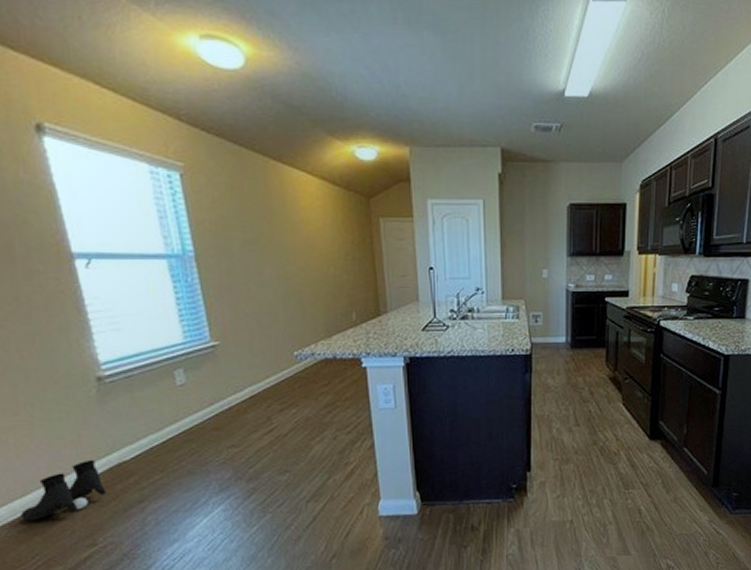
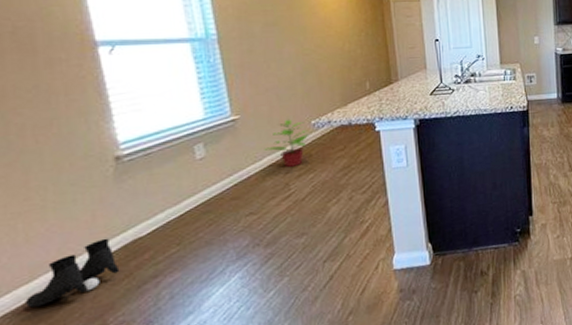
potted plant: none [245,348,290,400] -> present [264,119,308,167]

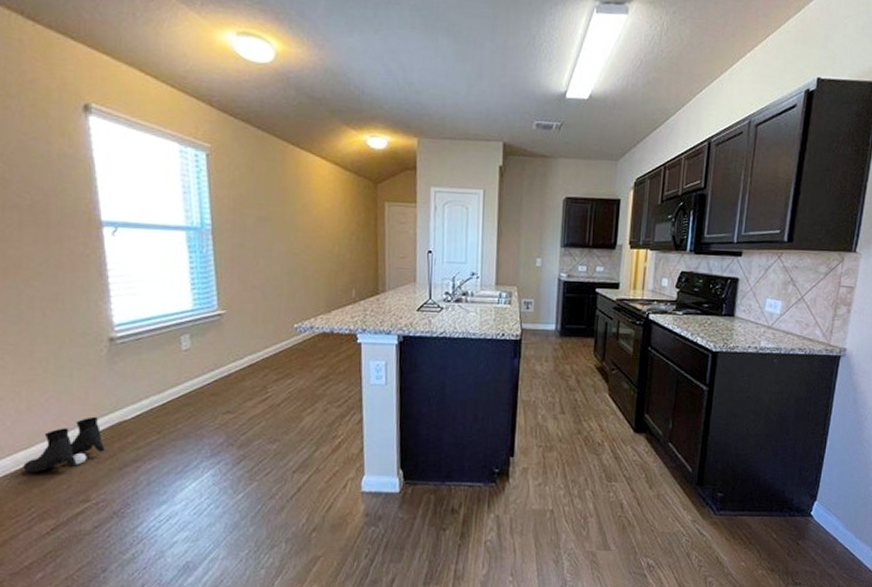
potted plant: present [264,119,308,167] -> none [246,319,290,369]

